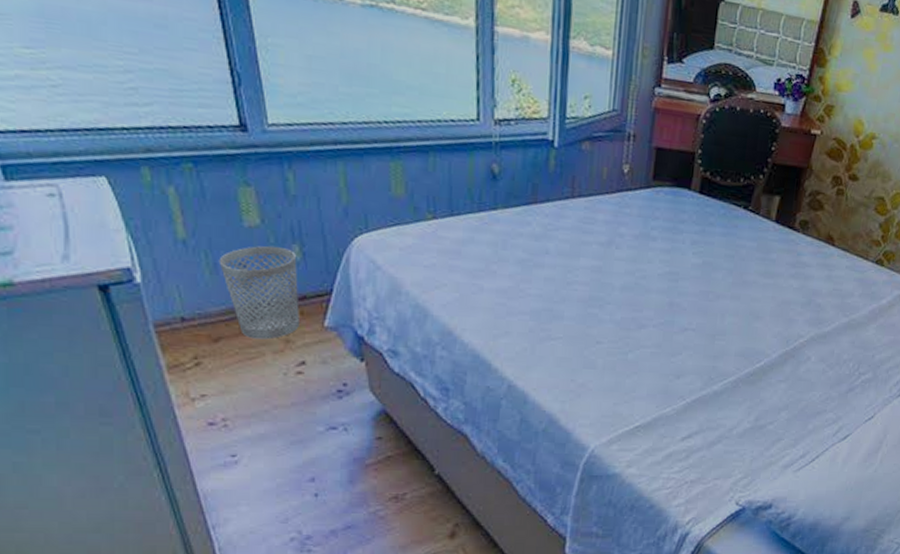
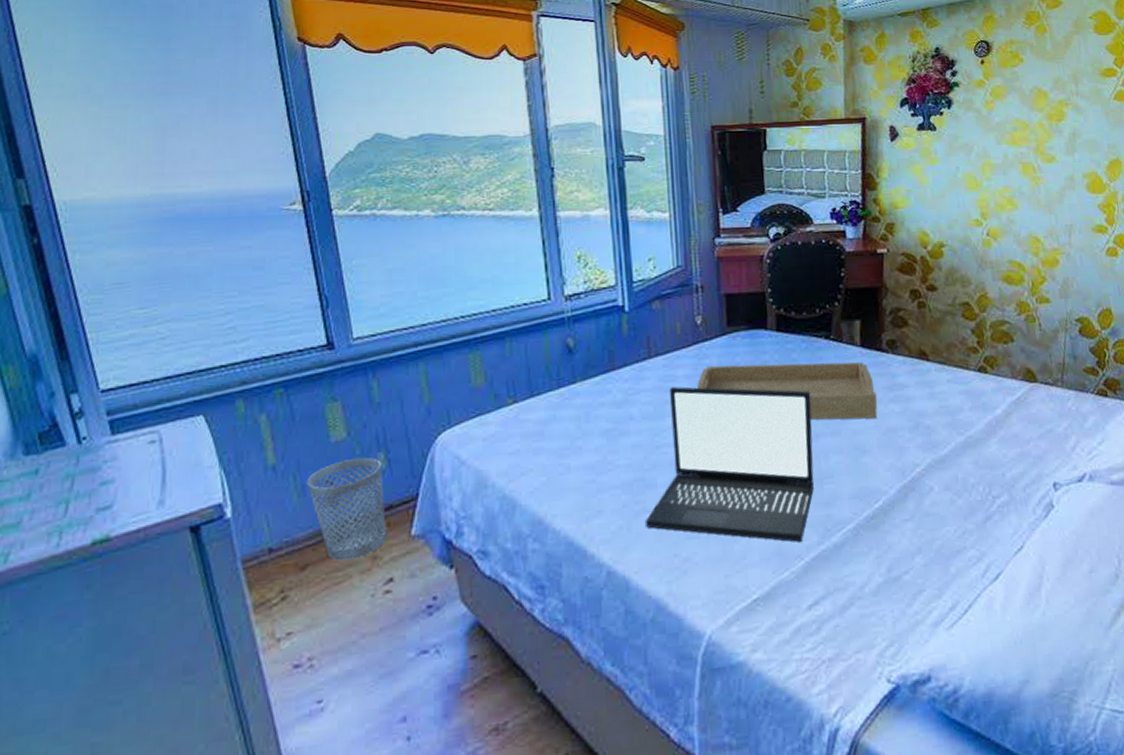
laptop: none [549,230,720,385] -> present [646,386,814,542]
serving tray: none [615,215,780,290] -> present [697,361,878,420]

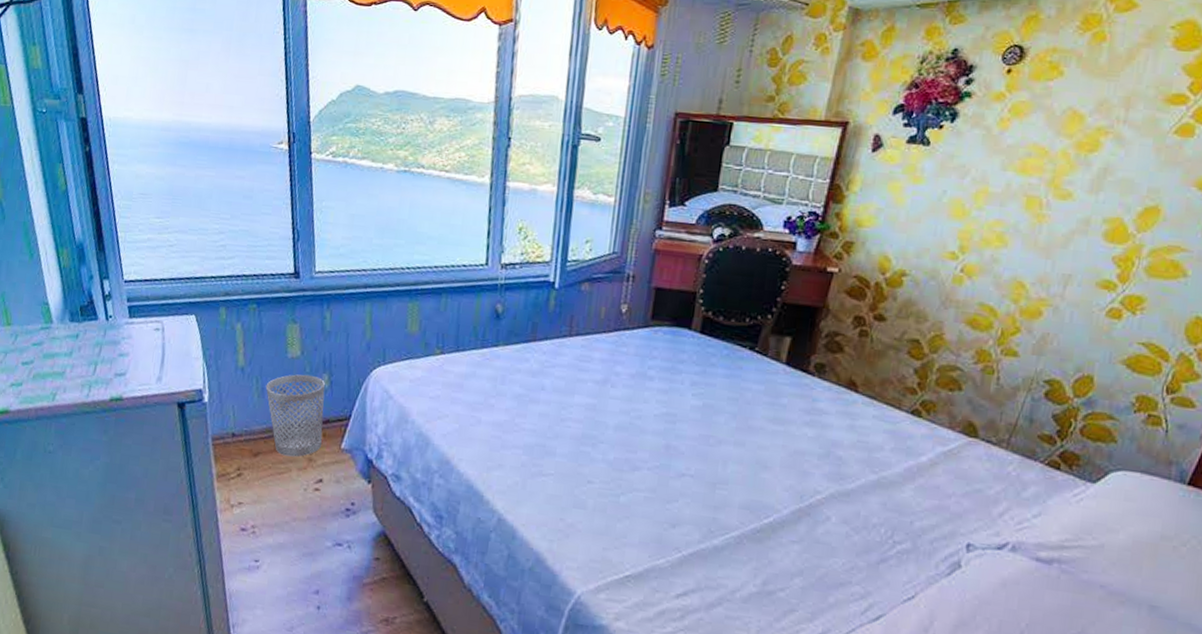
laptop: present [646,386,814,542] -> none [539,367,722,536]
serving tray: present [697,361,878,420] -> none [611,354,792,438]

